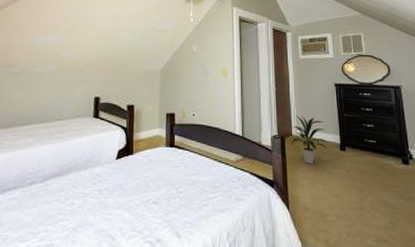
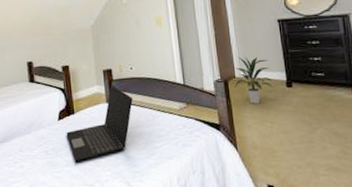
laptop: none [122,129,191,206] -> present [66,84,133,163]

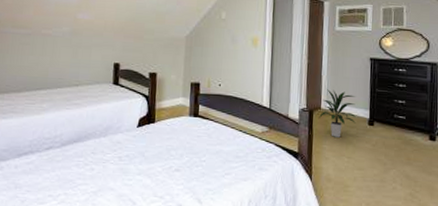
laptop: present [66,84,133,163] -> none [143,98,216,173]

